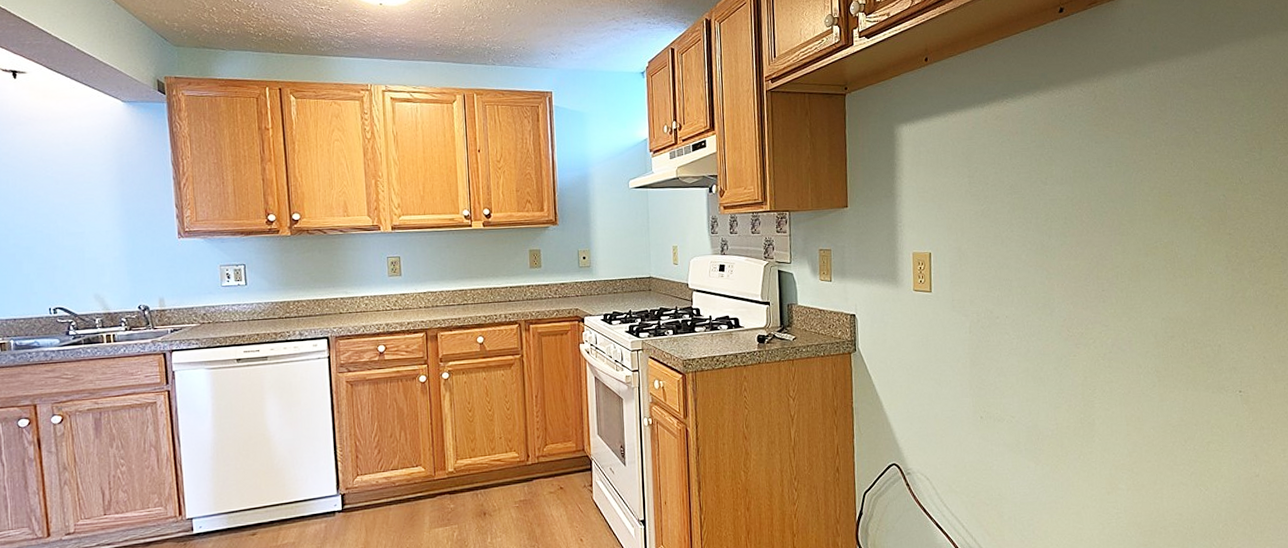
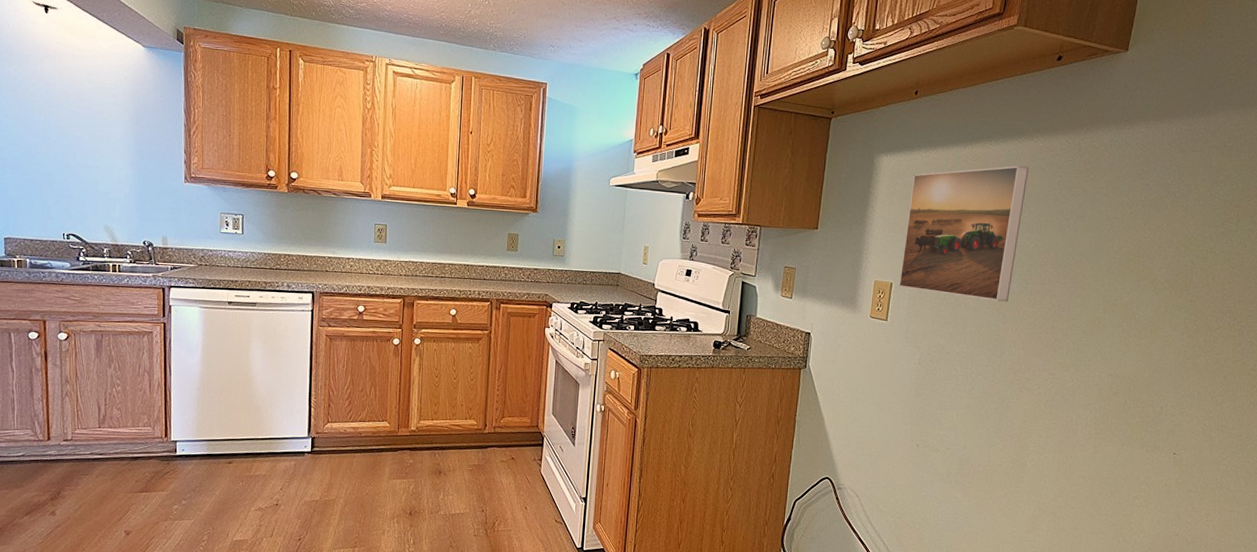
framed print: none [935,119,1050,259] -> present [899,165,1029,302]

